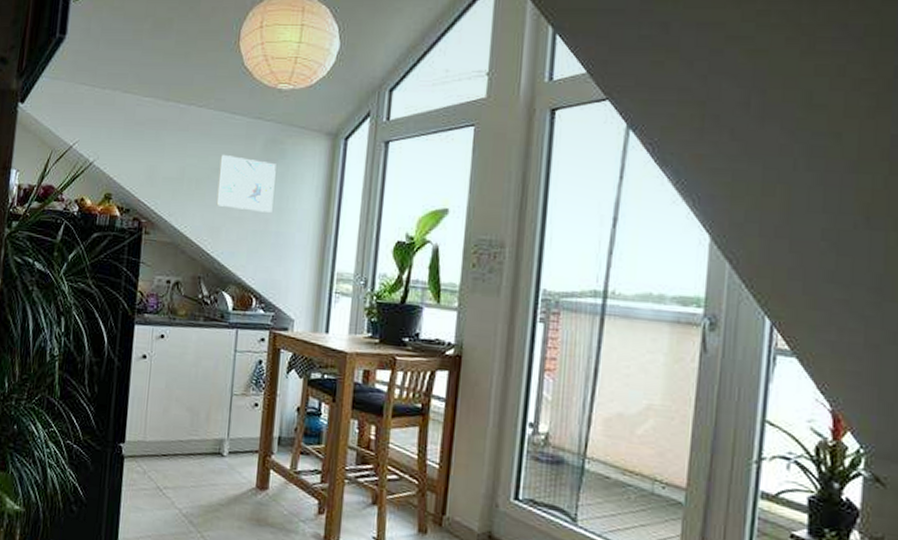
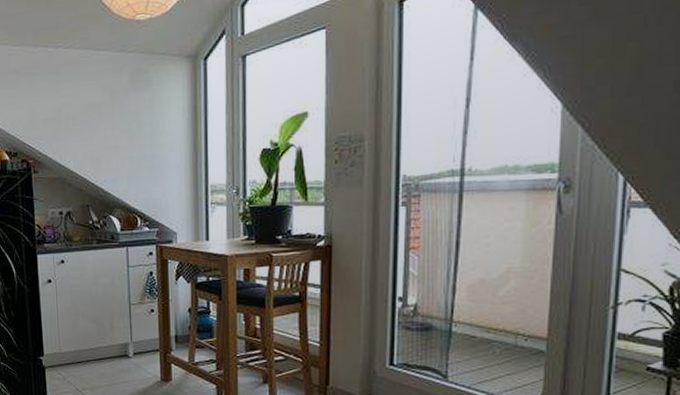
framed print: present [216,155,276,213] -> none [91,90,145,139]

